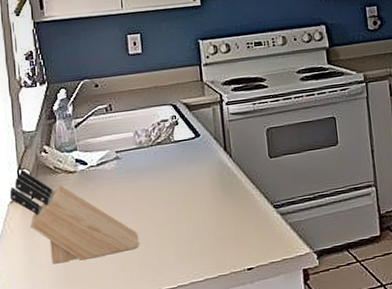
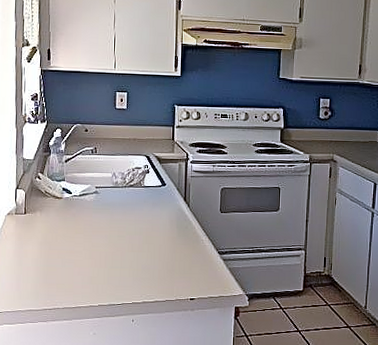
knife block: present [9,169,139,264] -> none [7,189,106,269]

